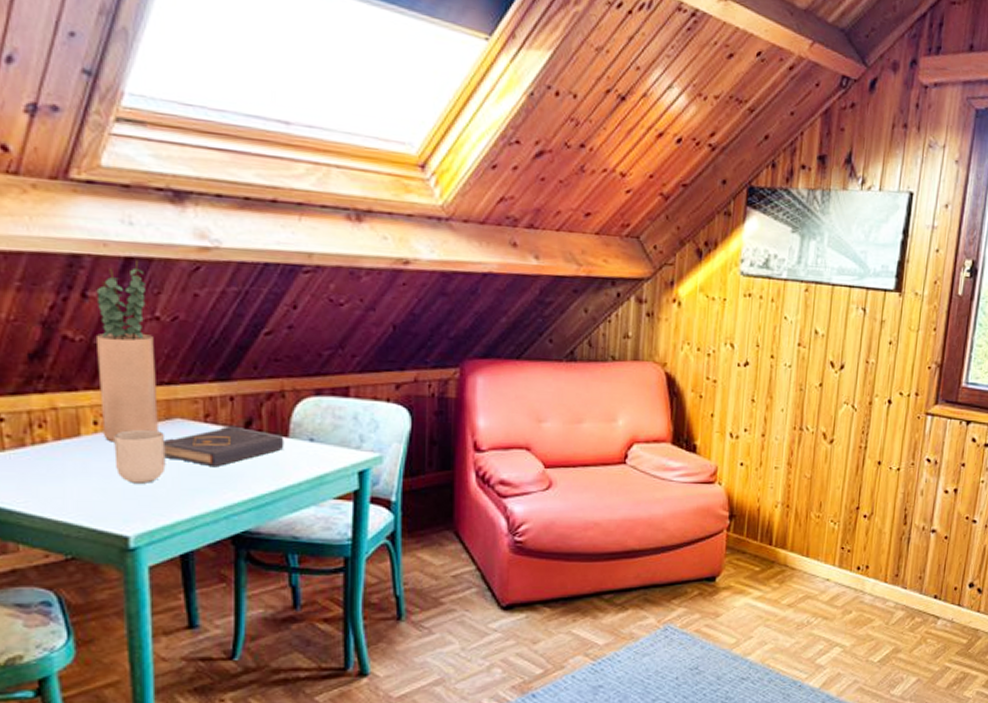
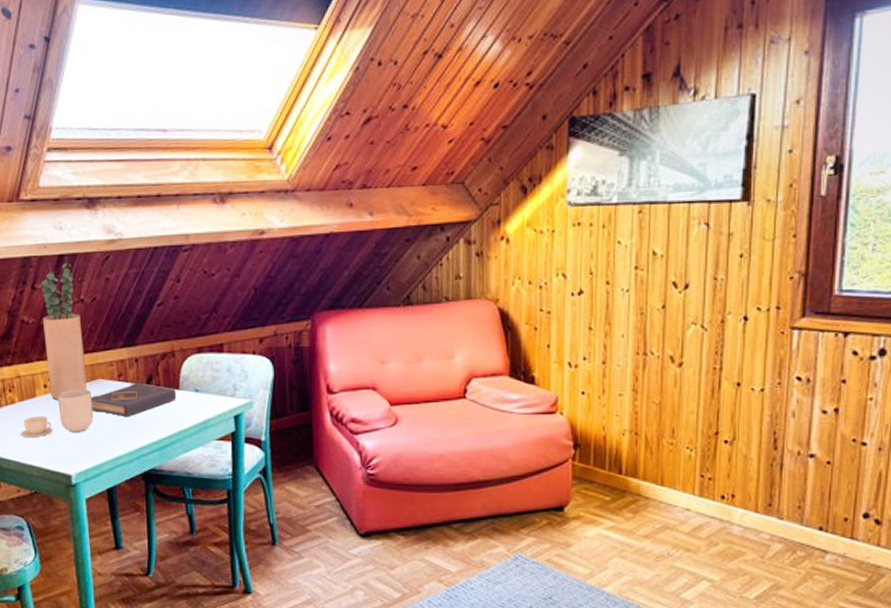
teacup: none [54,461,105,487] -> present [21,416,54,437]

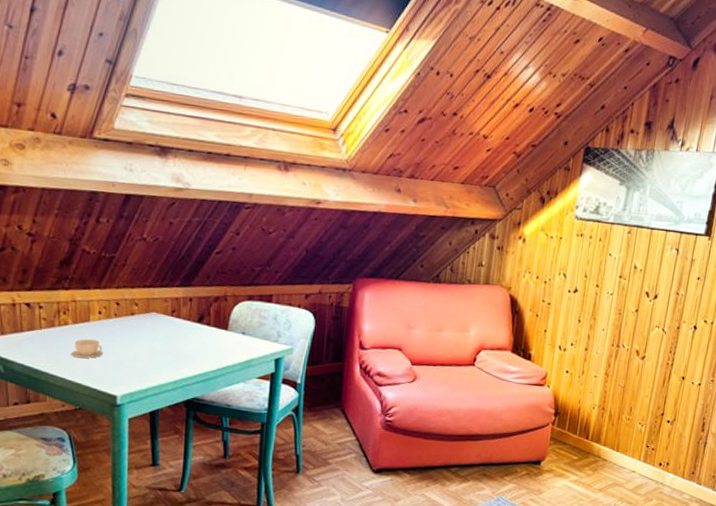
vase: present [41,255,87,401] -> none [103,196,142,328]
mug: present [58,389,94,432] -> none [110,318,145,358]
book: present [91,382,177,417] -> none [143,319,225,350]

